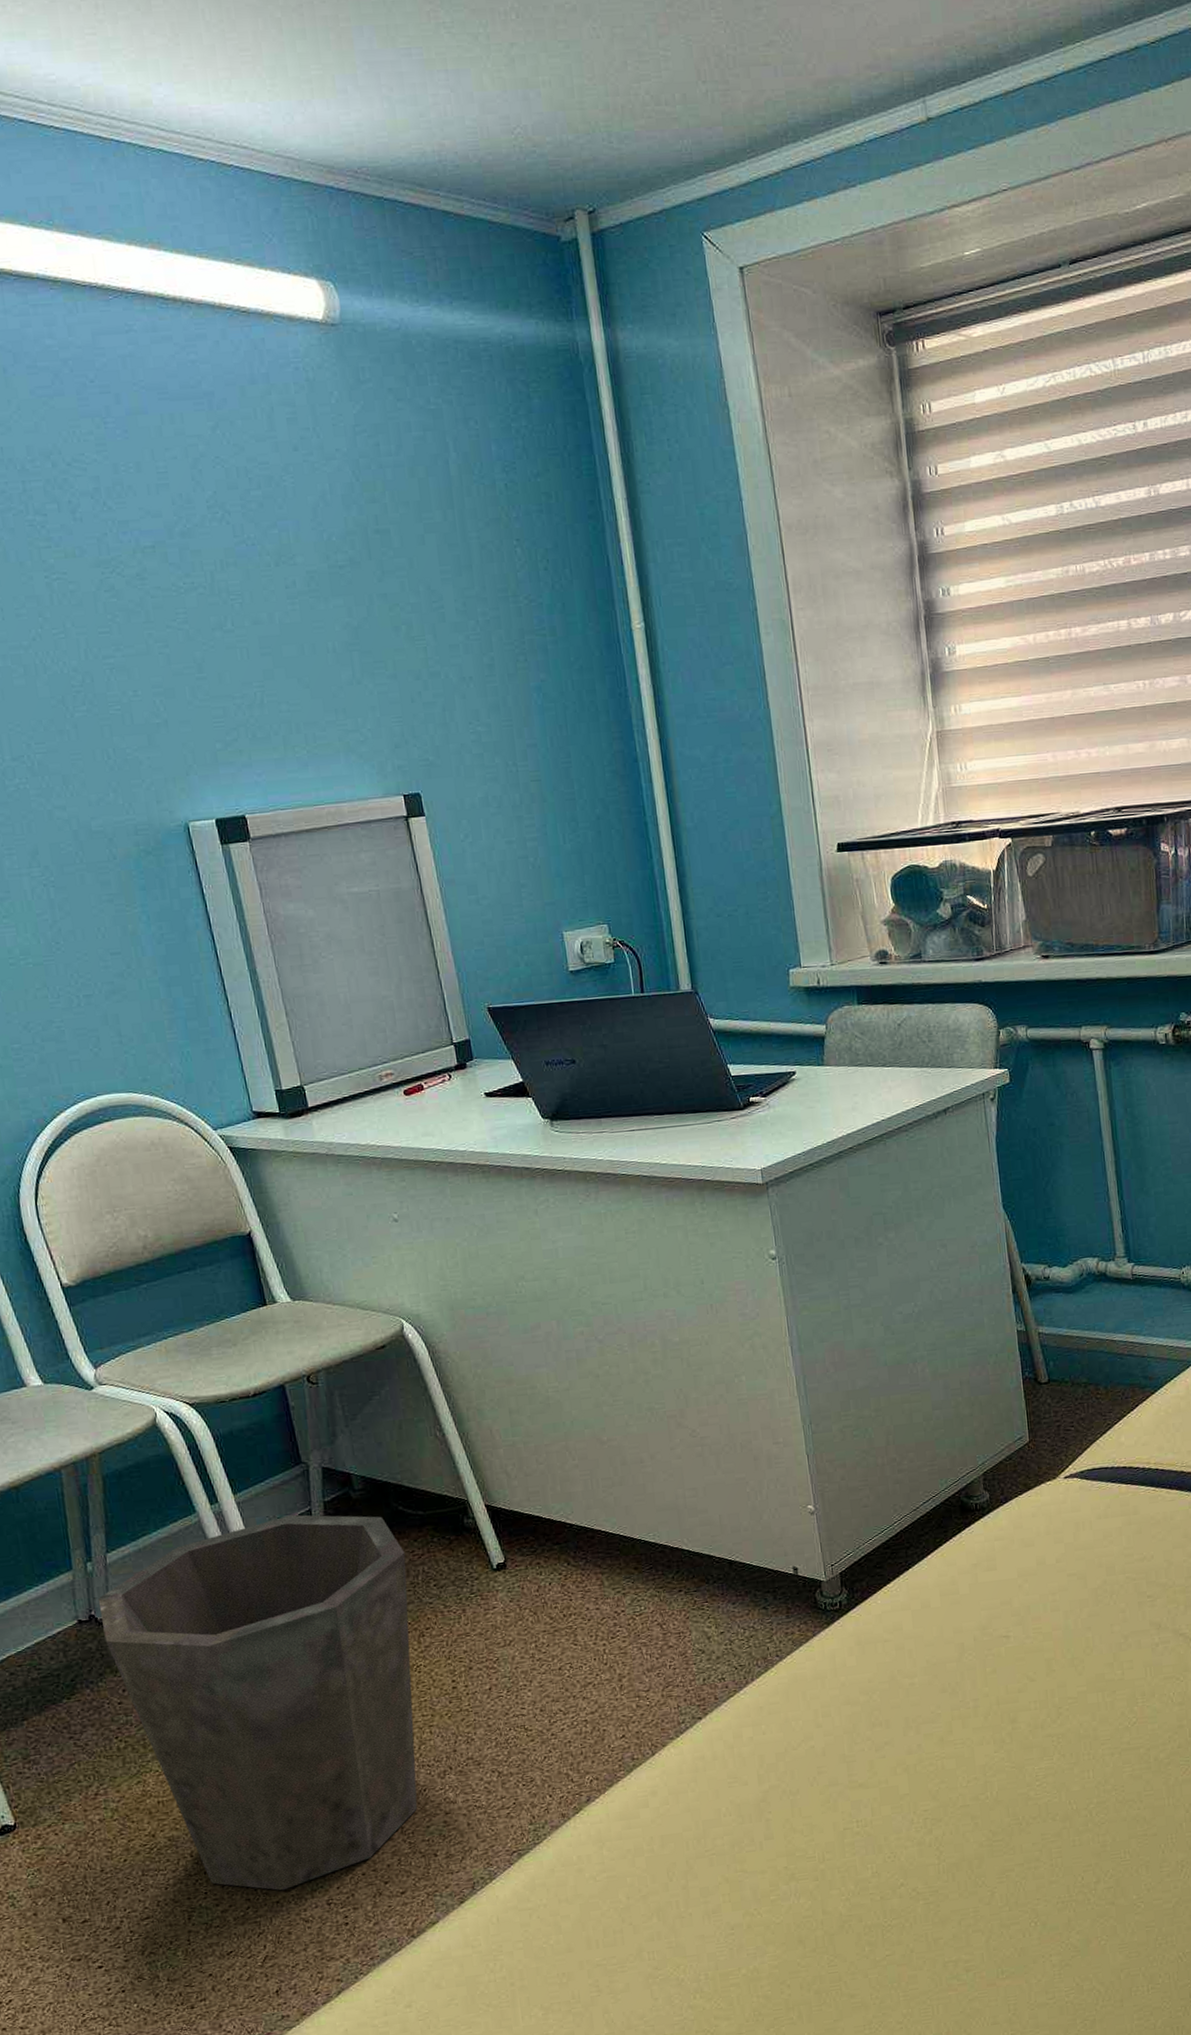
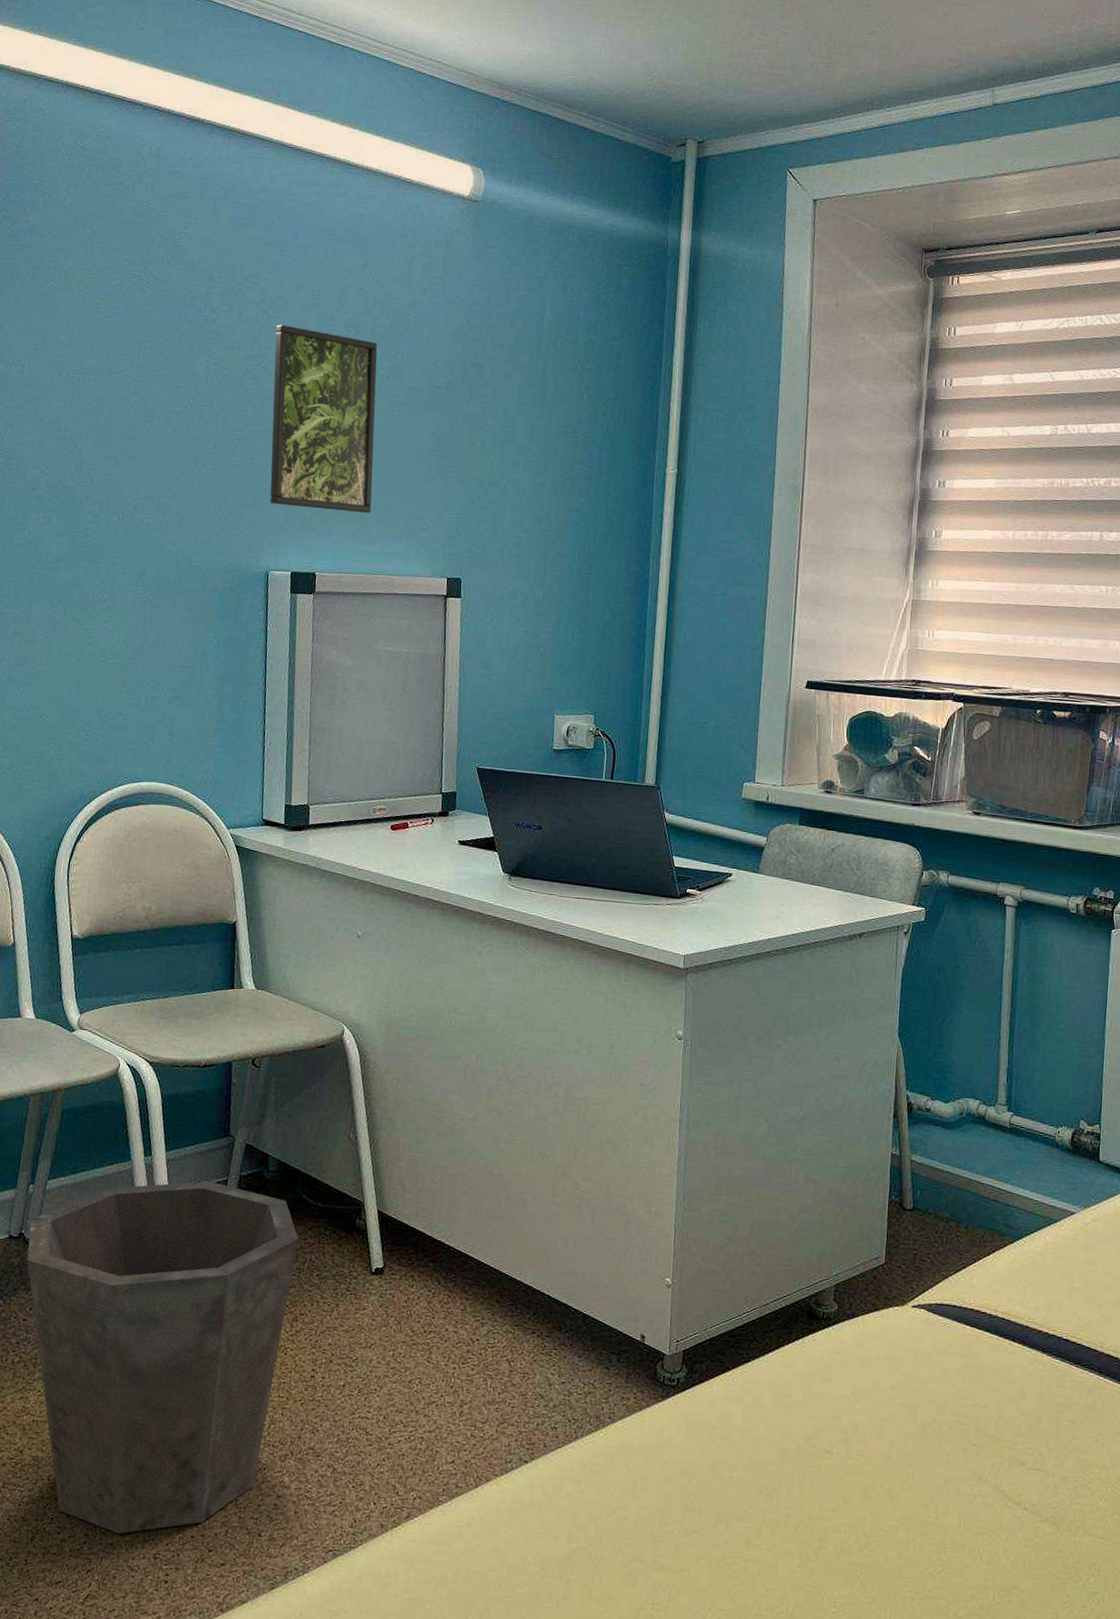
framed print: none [121,516,294,741] -> present [270,324,378,514]

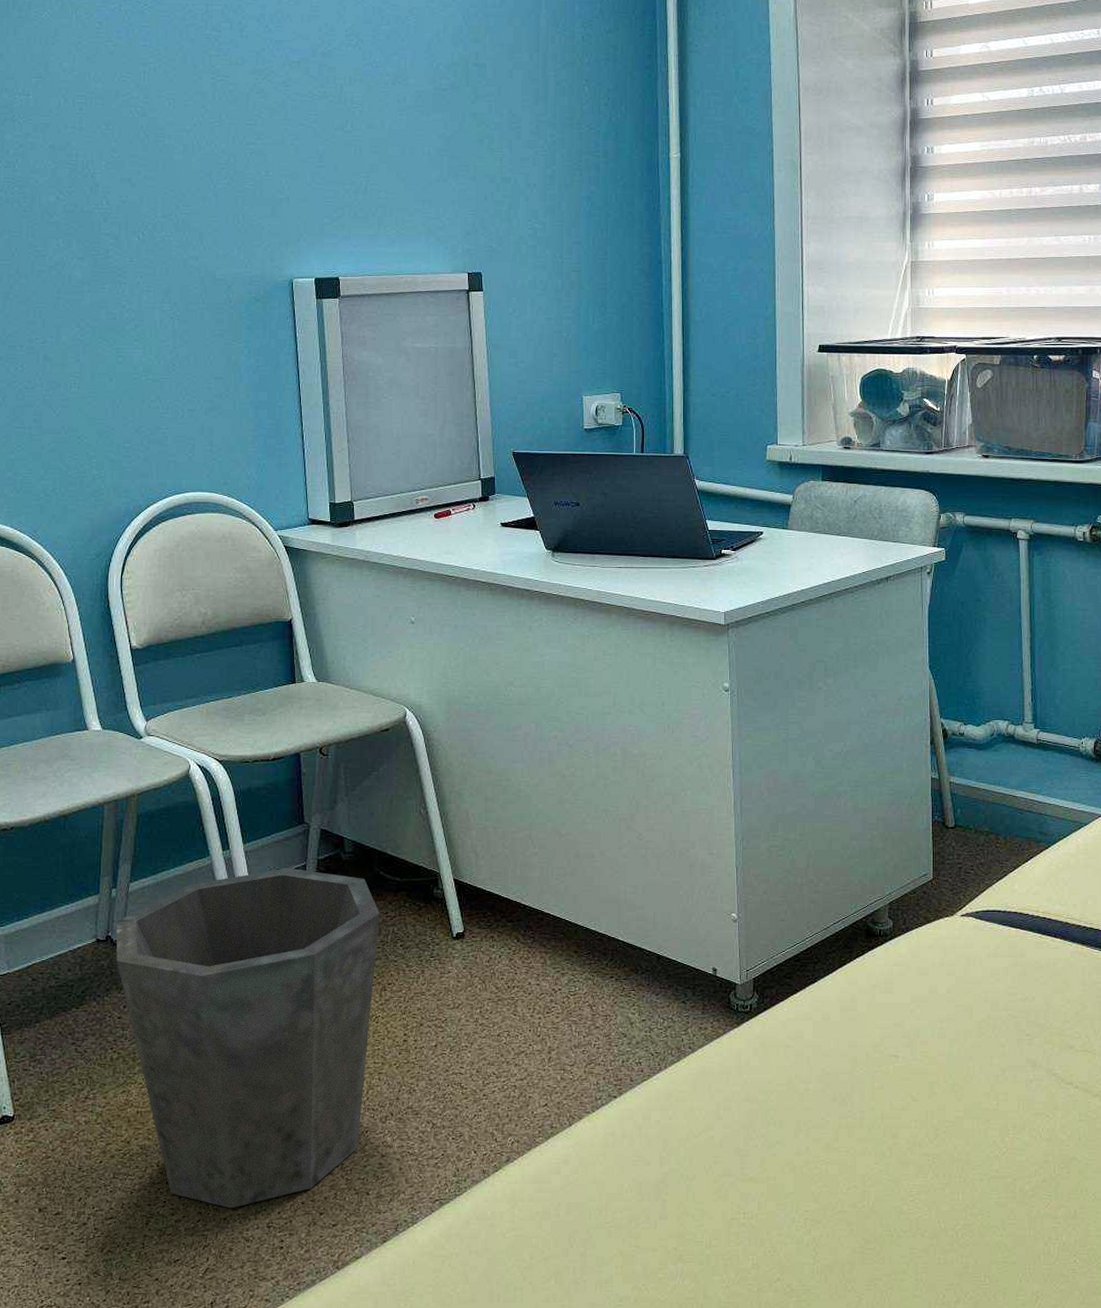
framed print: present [270,324,378,514] -> none [277,38,388,217]

